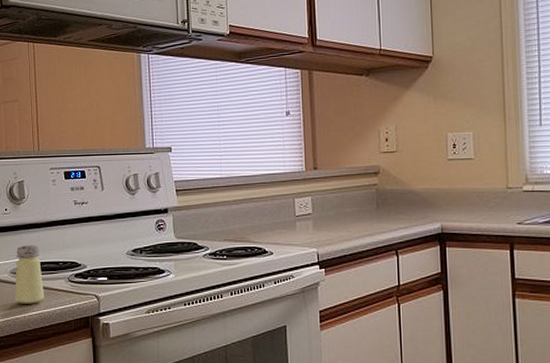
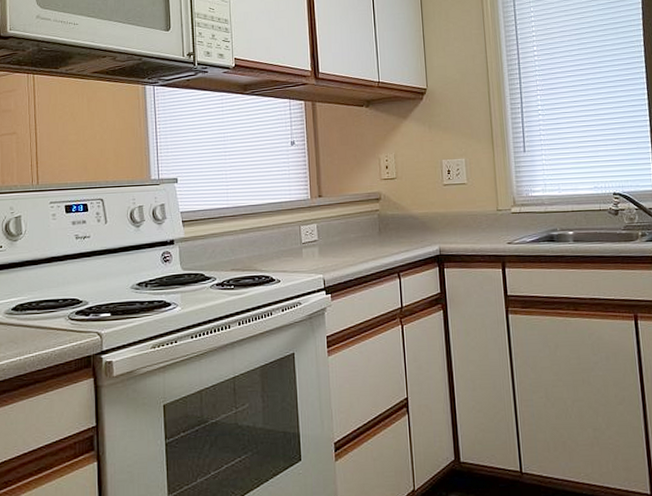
saltshaker: present [15,245,45,304] -> none [9,283,43,346]

